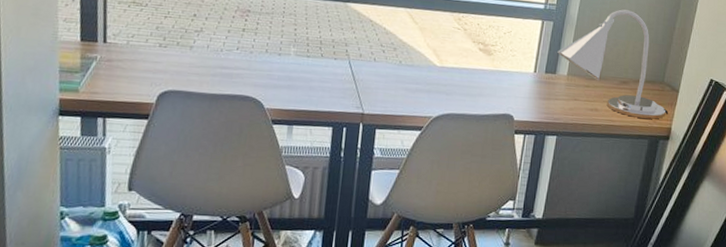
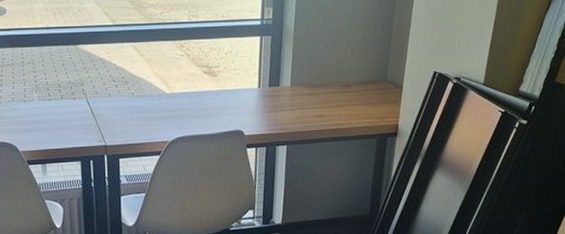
table lamp: present [557,9,669,119] -> none [279,14,394,118]

